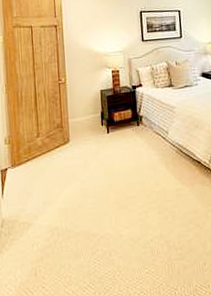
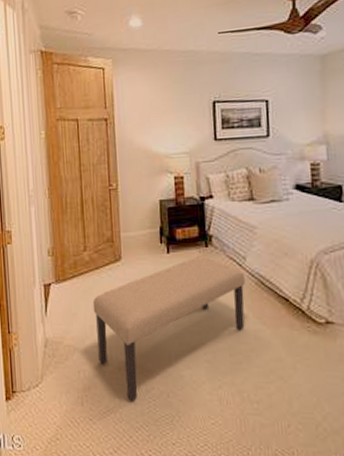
bench: none [45,132,169,264] -> present [92,255,245,401]

